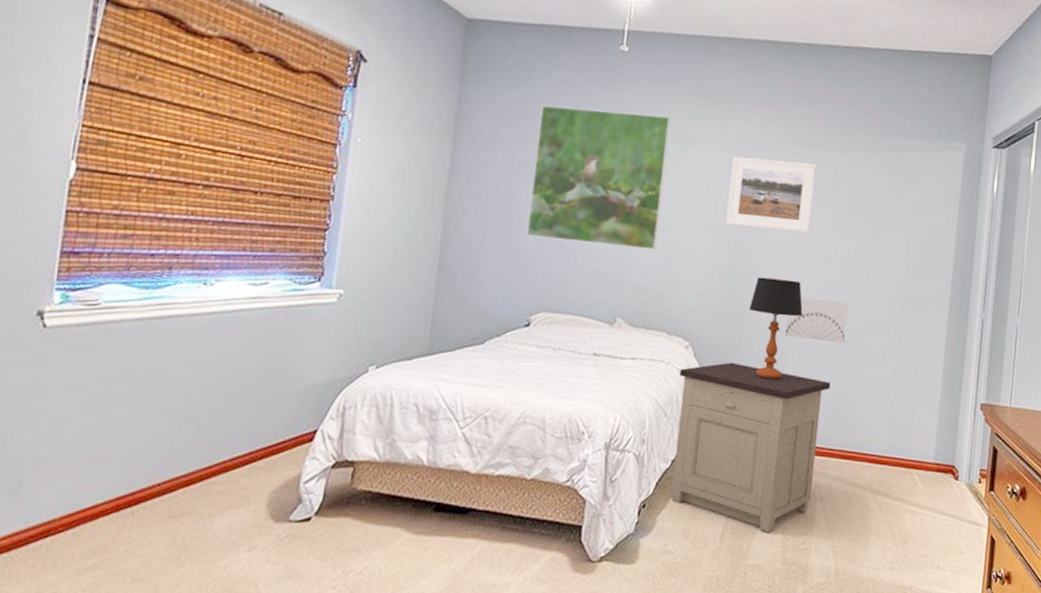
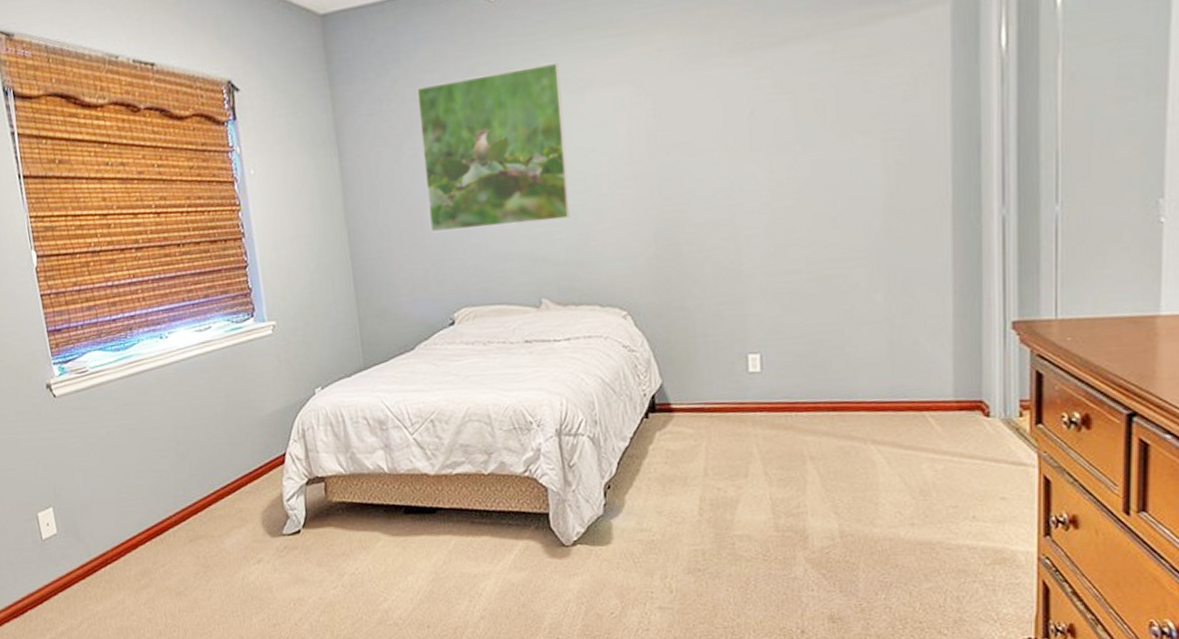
nightstand: present [671,362,831,533] -> none [622,324,804,501]
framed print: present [726,156,817,233] -> none [639,73,750,171]
table lamp: present [749,277,803,380] -> none [689,218,757,337]
wall art: present [785,297,849,343] -> none [737,232,815,285]

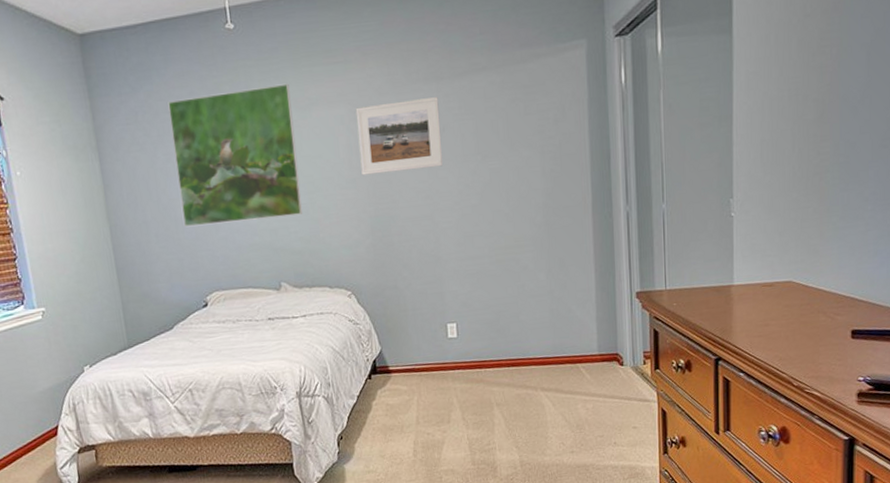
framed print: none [639,73,750,171] -> present [355,97,443,176]

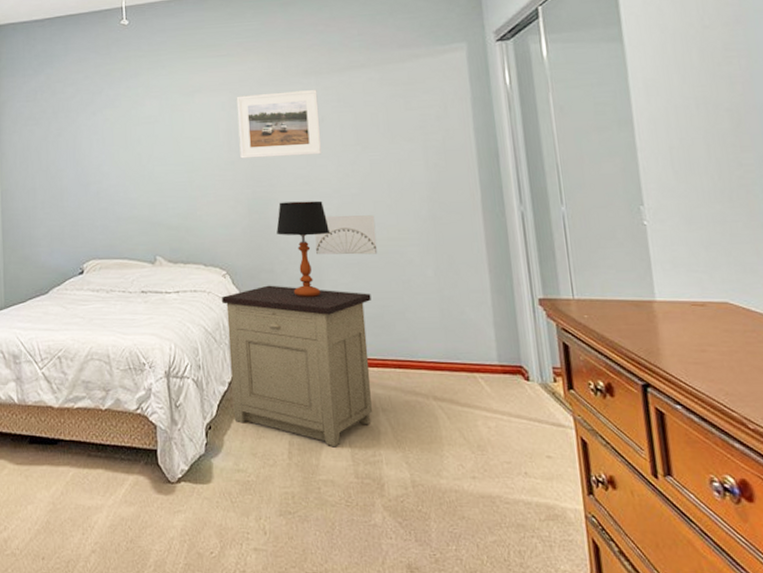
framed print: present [168,83,302,228] -> none [64,72,181,197]
nightstand: none [348,300,489,442] -> present [222,285,372,448]
table lamp: none [399,214,451,310] -> present [276,200,331,298]
wall art: none [436,225,496,268] -> present [315,215,378,255]

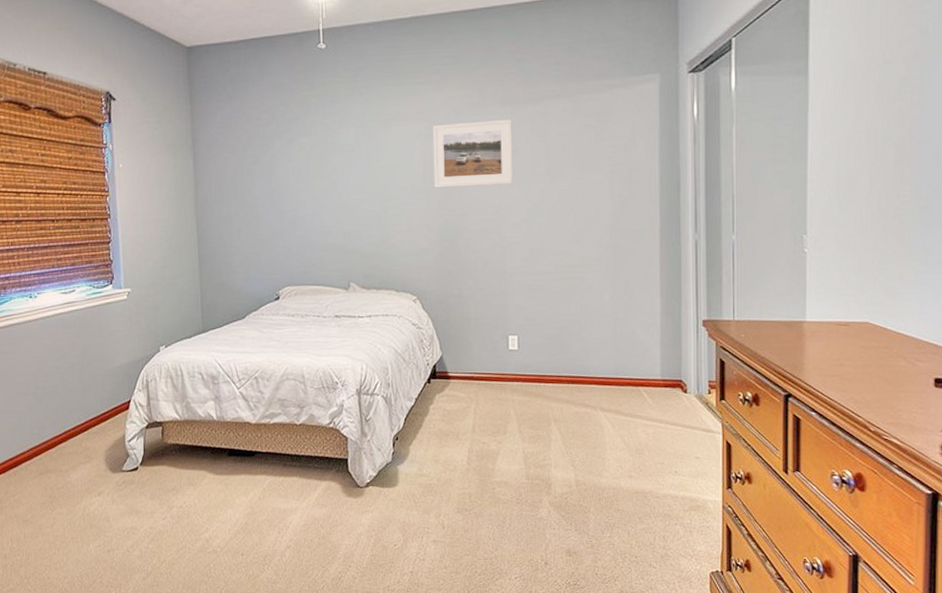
nightstand: present [222,285,372,448] -> none [412,309,551,454]
table lamp: present [276,200,331,298] -> none [466,229,517,321]
wall art: present [315,215,378,255] -> none [502,243,560,281]

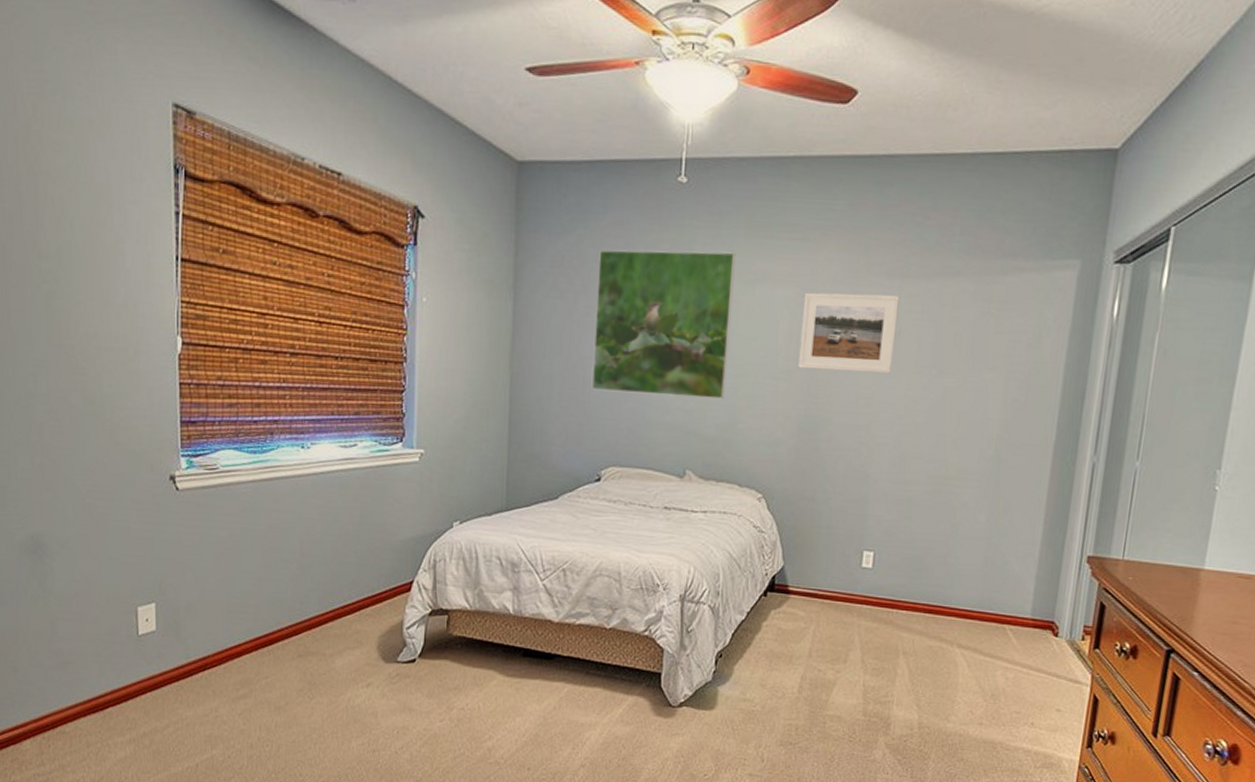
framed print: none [260,99,375,225] -> present [591,249,736,399]

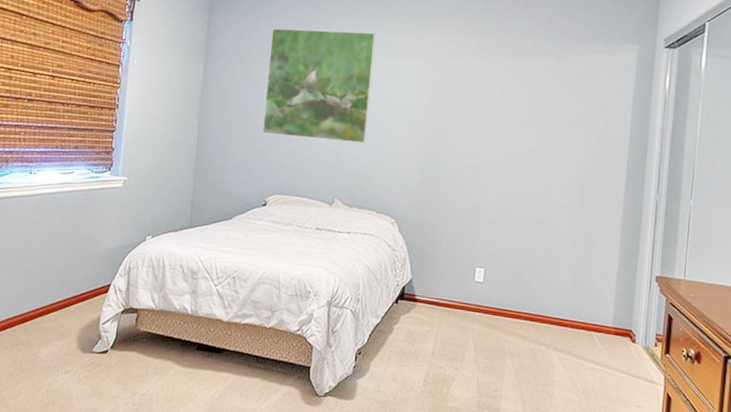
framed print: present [798,292,900,374] -> none [423,63,502,127]

